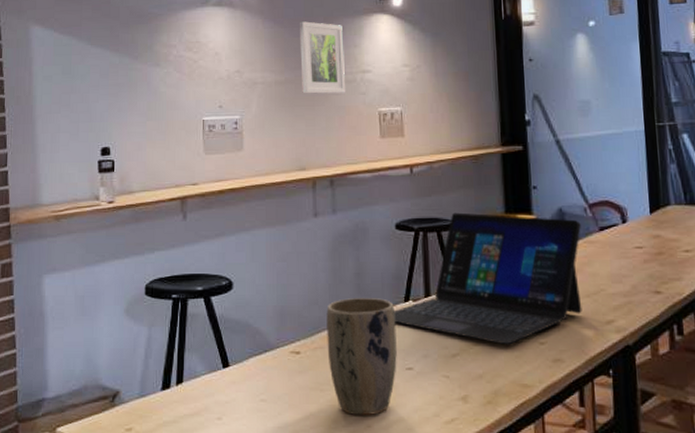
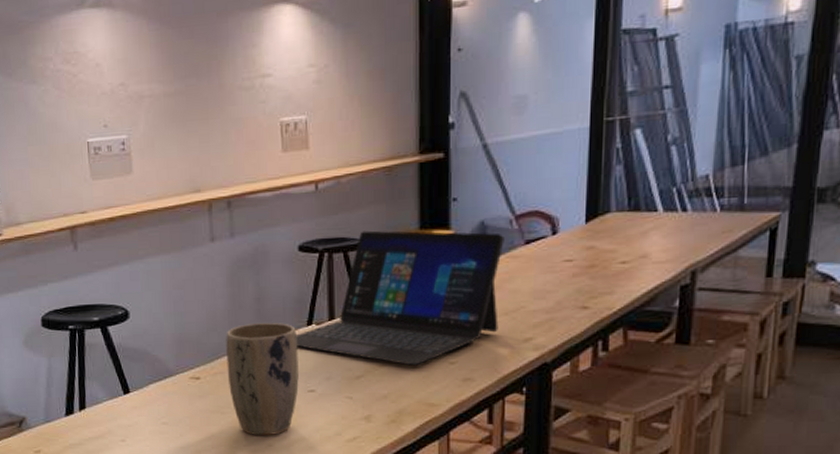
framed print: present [299,21,345,94] -> none [188,19,242,107]

